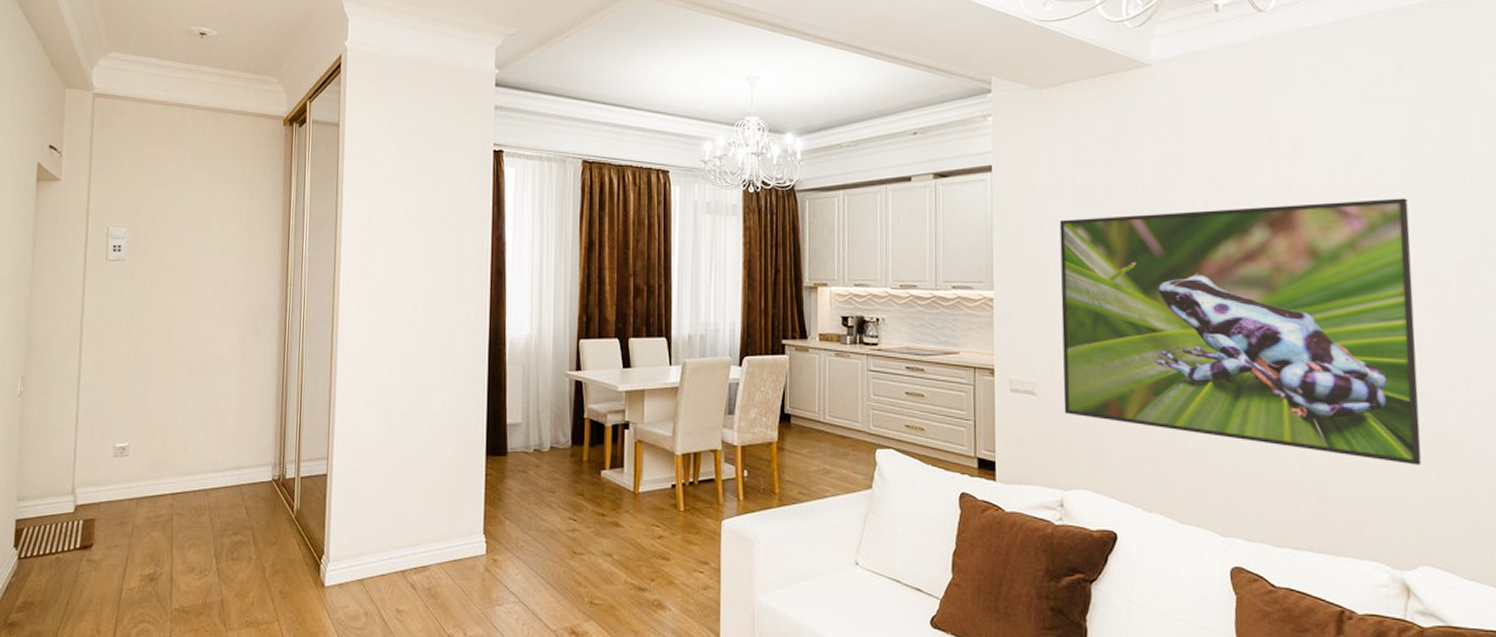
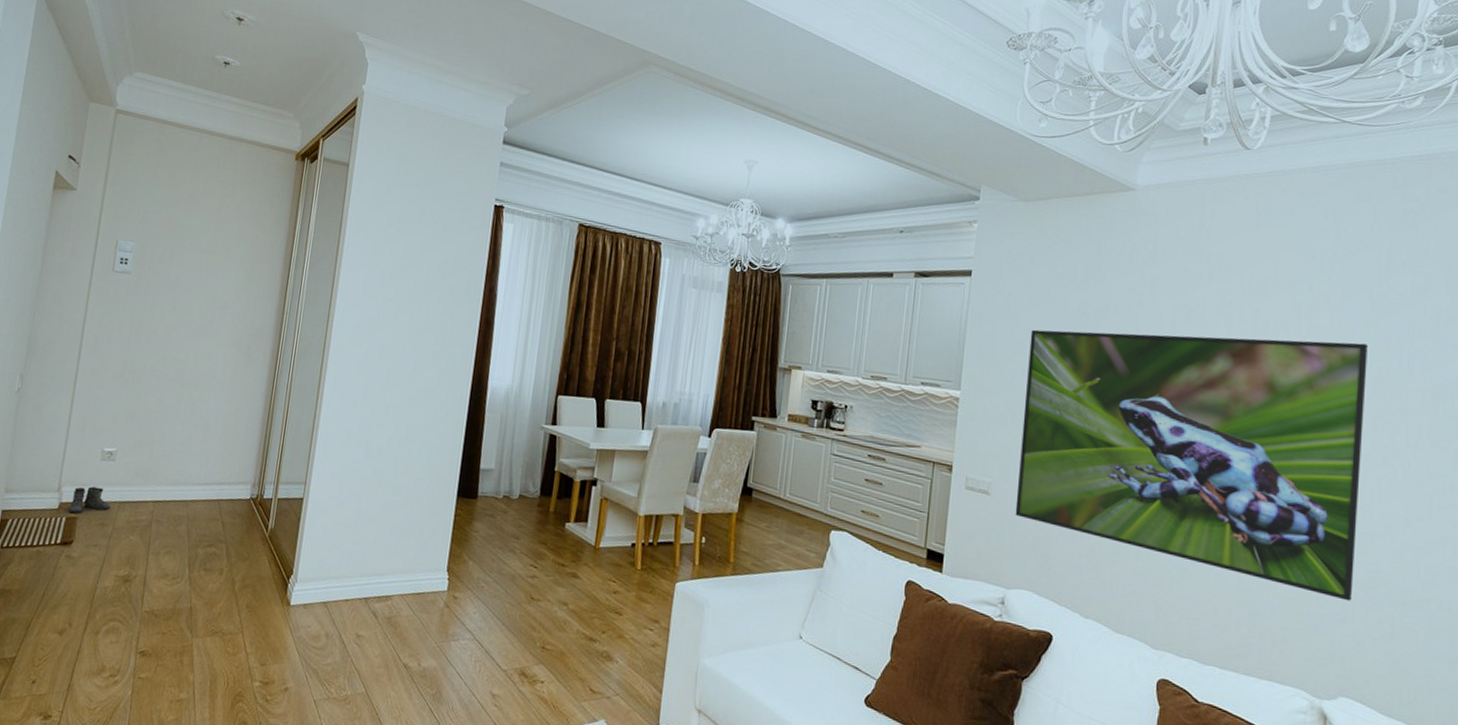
boots: none [81,485,129,516] -> present [64,486,111,514]

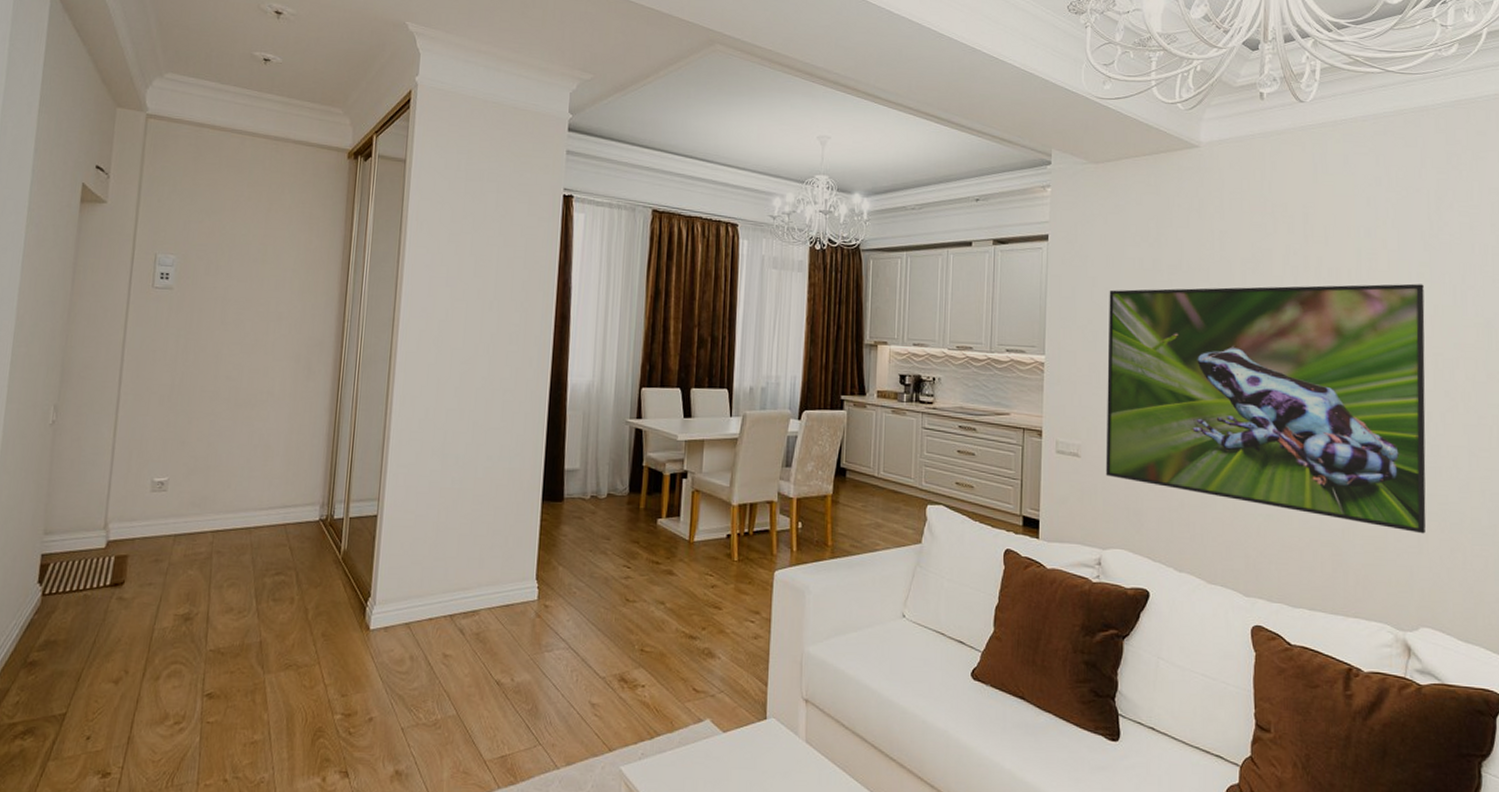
boots: present [64,486,111,514] -> none [113,521,165,552]

